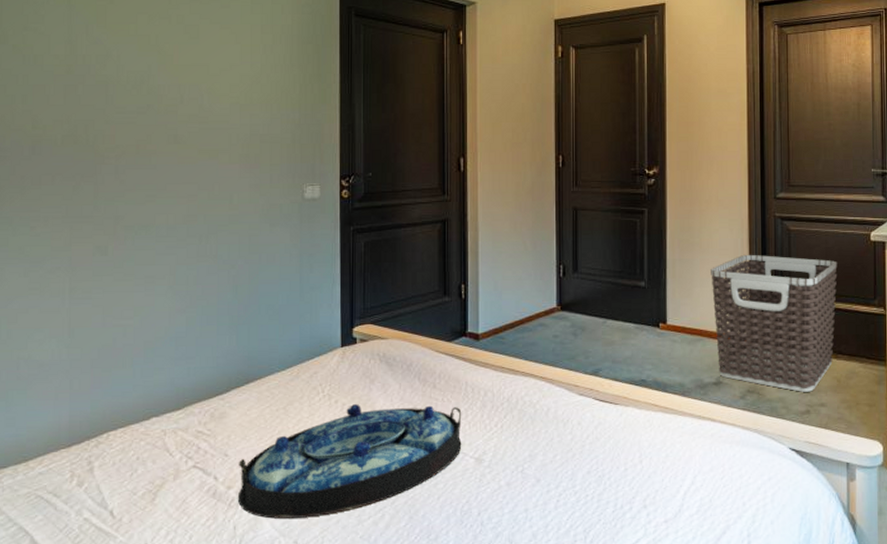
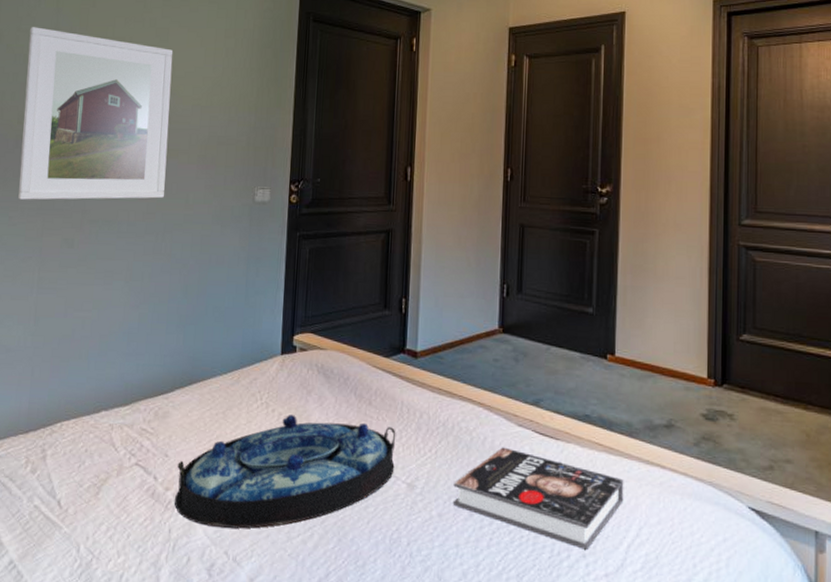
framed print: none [38,25,207,208] -> present [18,27,173,200]
book: none [520,416,679,501] -> present [452,447,624,550]
clothes hamper: present [711,254,838,392] -> none [665,285,810,445]

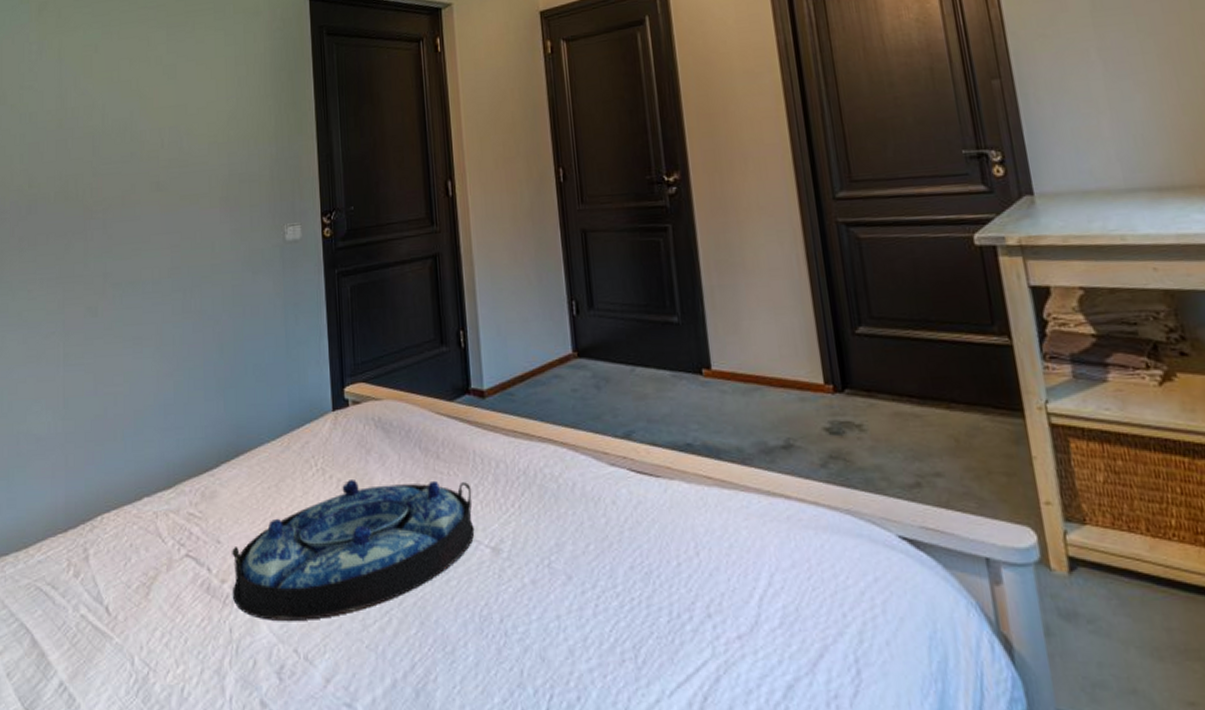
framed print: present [18,27,173,200] -> none [33,82,189,270]
book: present [452,447,624,550] -> none [544,492,747,608]

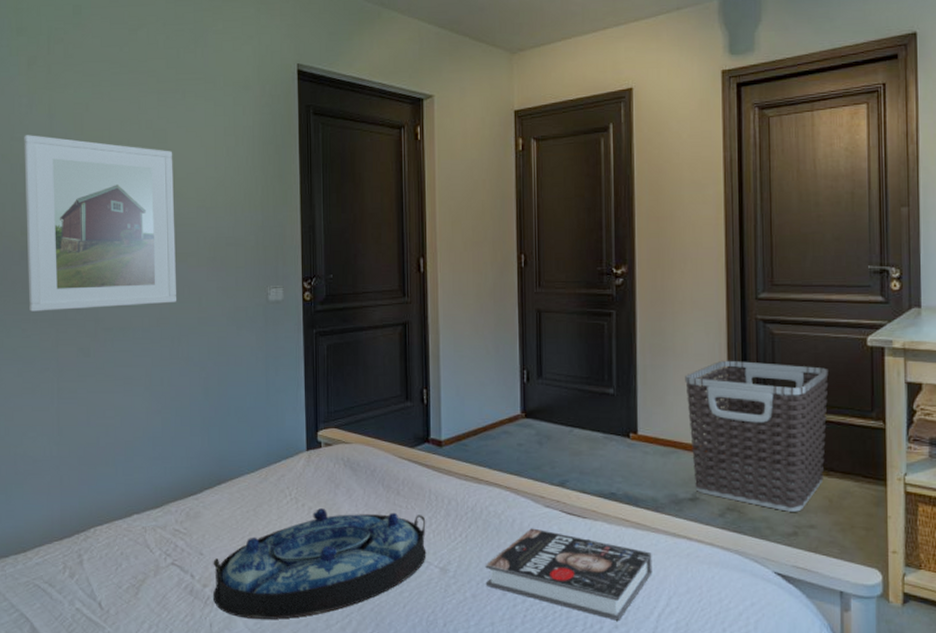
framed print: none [33,82,189,270] -> present [24,135,177,312]
book: none [544,492,747,608] -> present [485,528,653,621]
clothes hamper: none [760,273,945,457] -> present [685,360,829,512]

